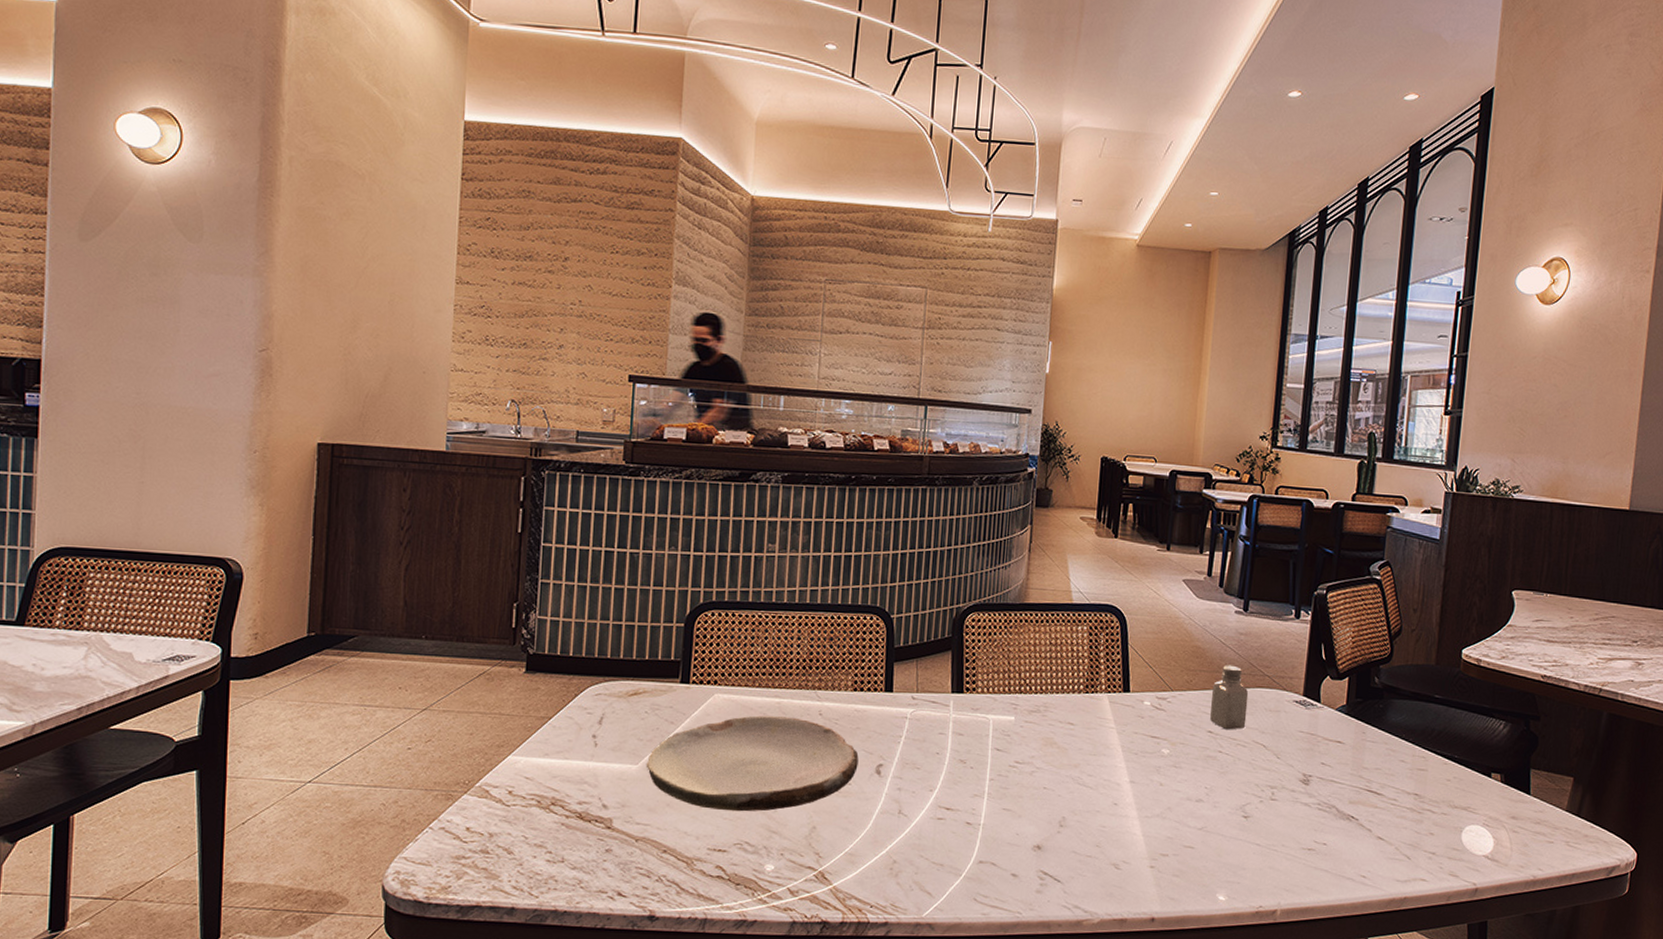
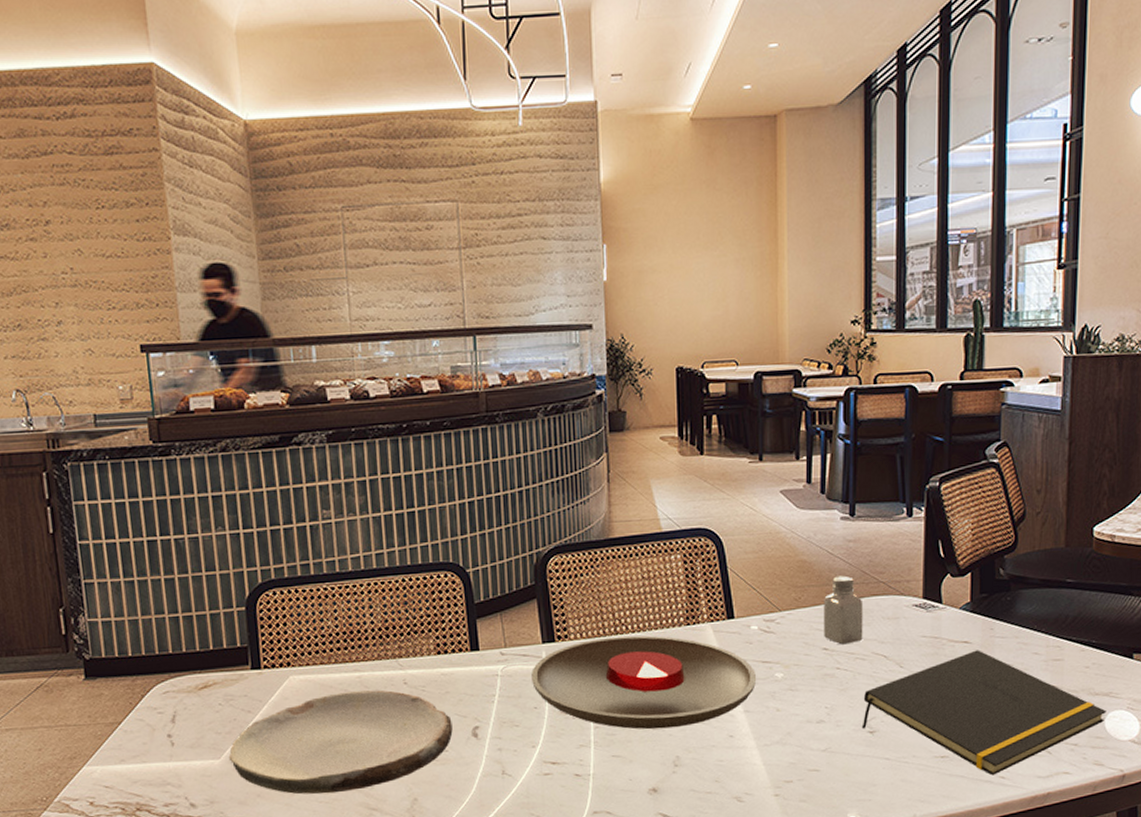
plate: none [937,695,1145,789] -> present [530,635,757,730]
notepad: none [1237,750,1464,874] -> present [861,650,1106,776]

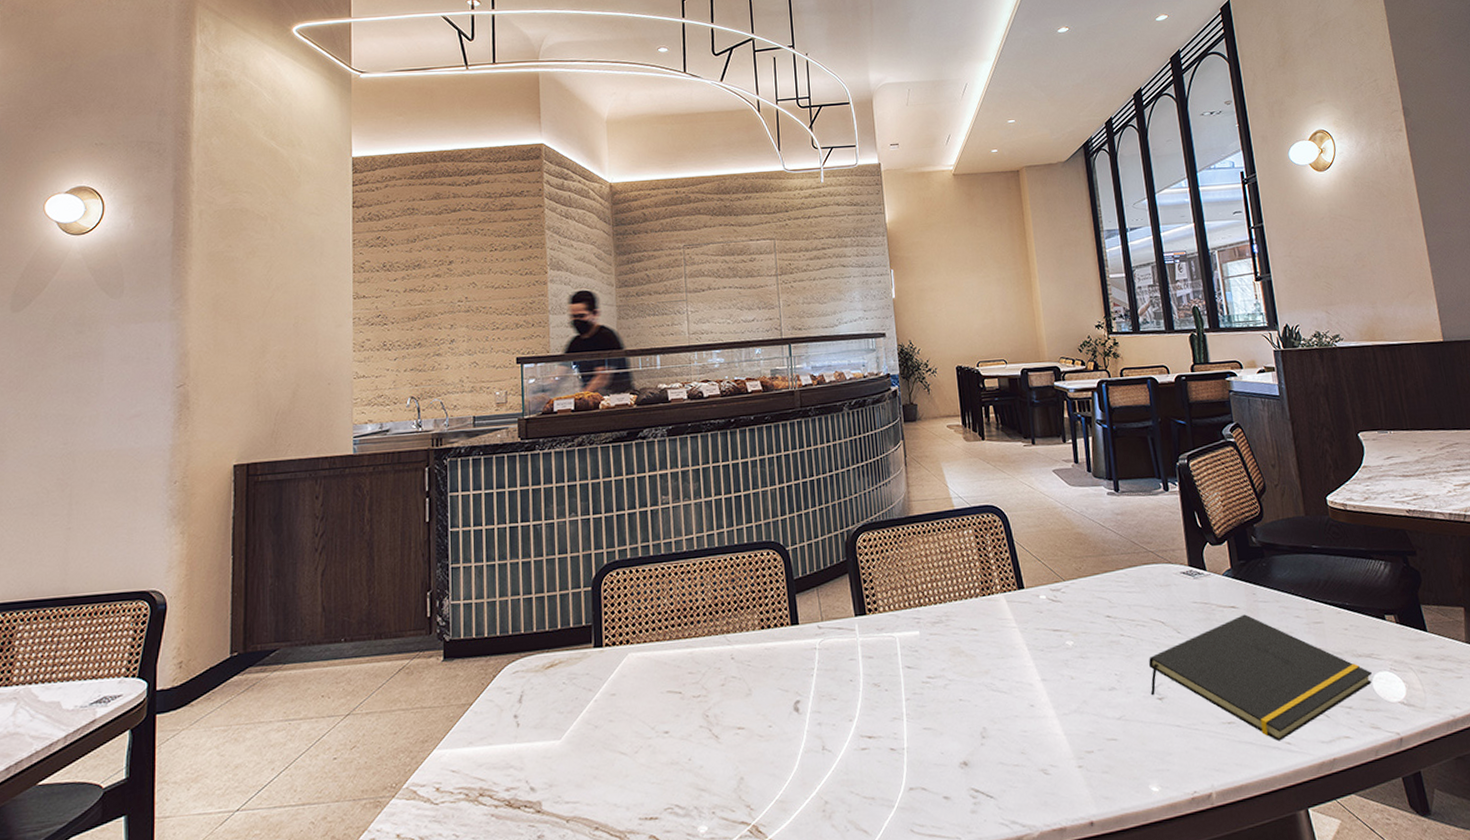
plate: present [228,690,453,795] -> none [569,665,776,776]
plate: present [530,635,757,730] -> none [845,607,1050,701]
saltshaker: present [824,575,863,645] -> none [1101,546,1141,612]

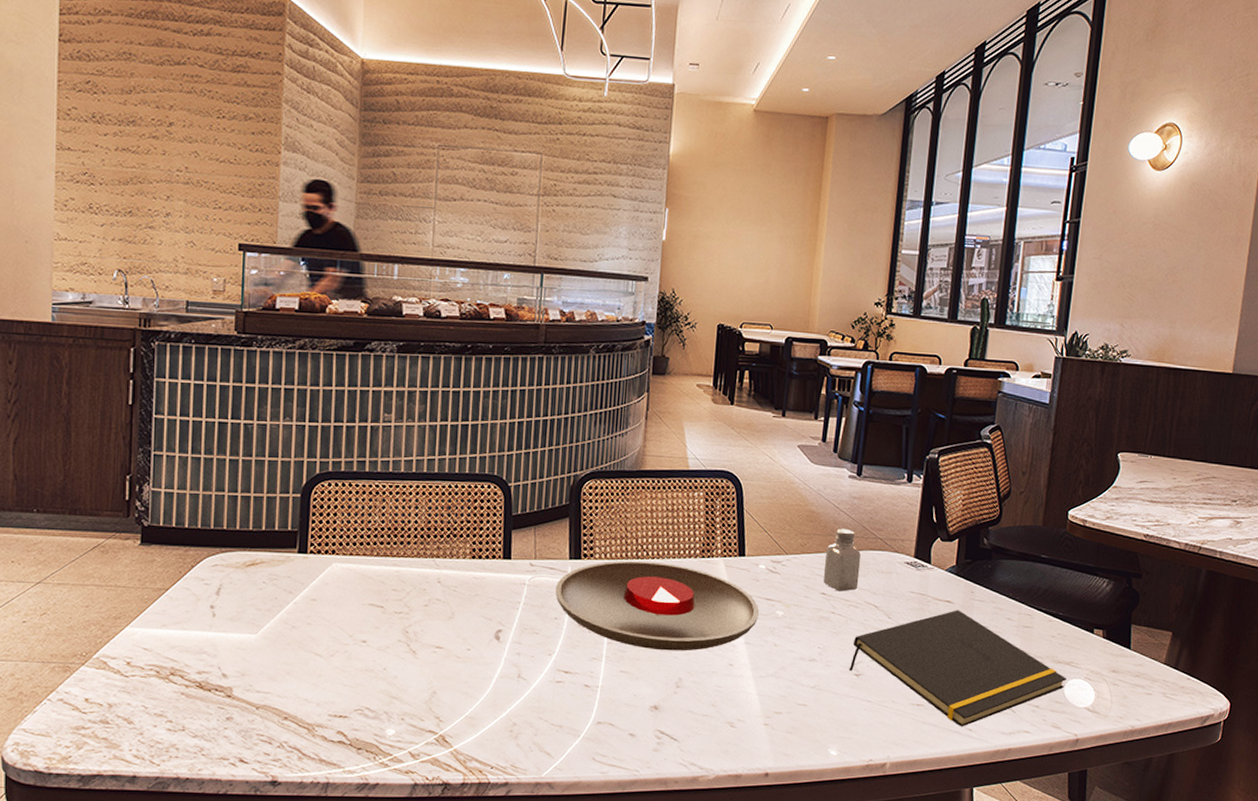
plate: none [845,607,1050,701] -> present [555,560,760,651]
saltshaker: none [1101,546,1141,612] -> present [823,528,861,592]

